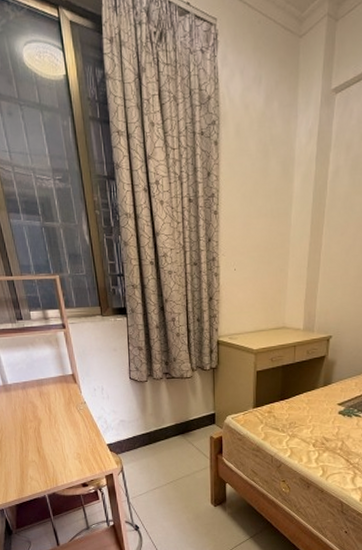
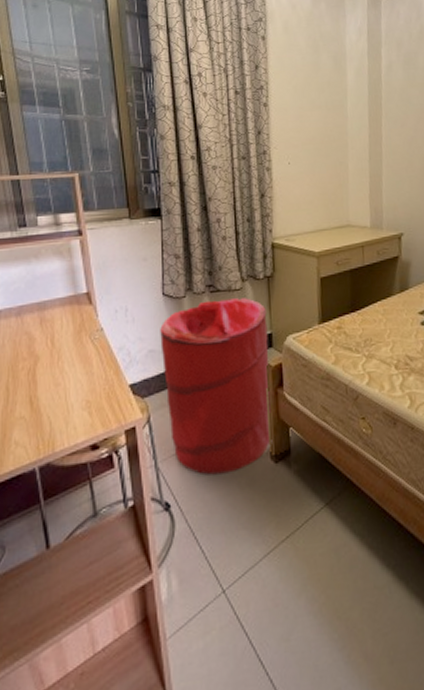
laundry hamper: none [128,383,213,510] -> present [160,297,273,475]

